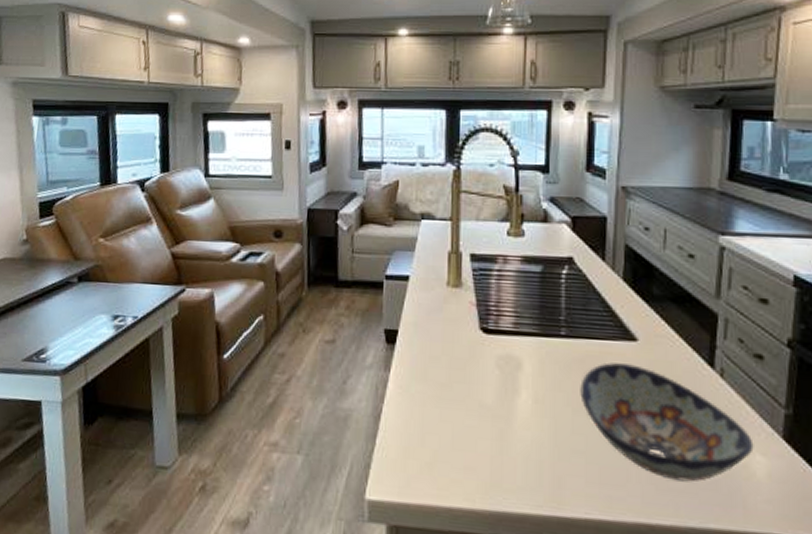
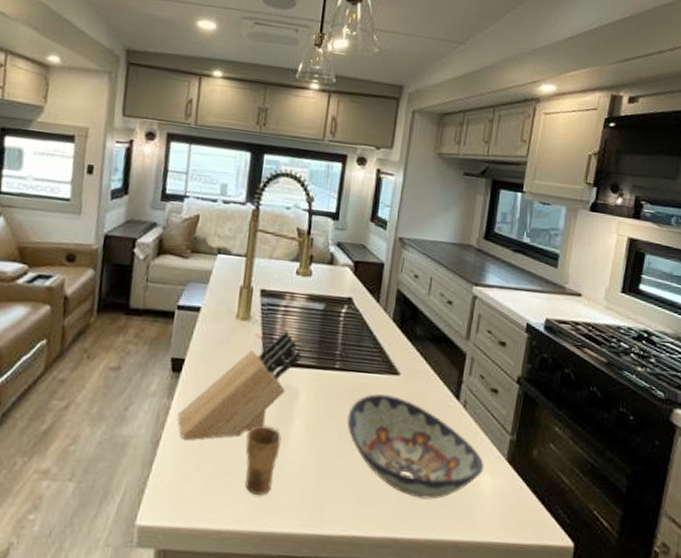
knife block: none [396,297,521,415] -> present [177,331,301,441]
cup: none [470,398,508,472] -> present [244,425,282,495]

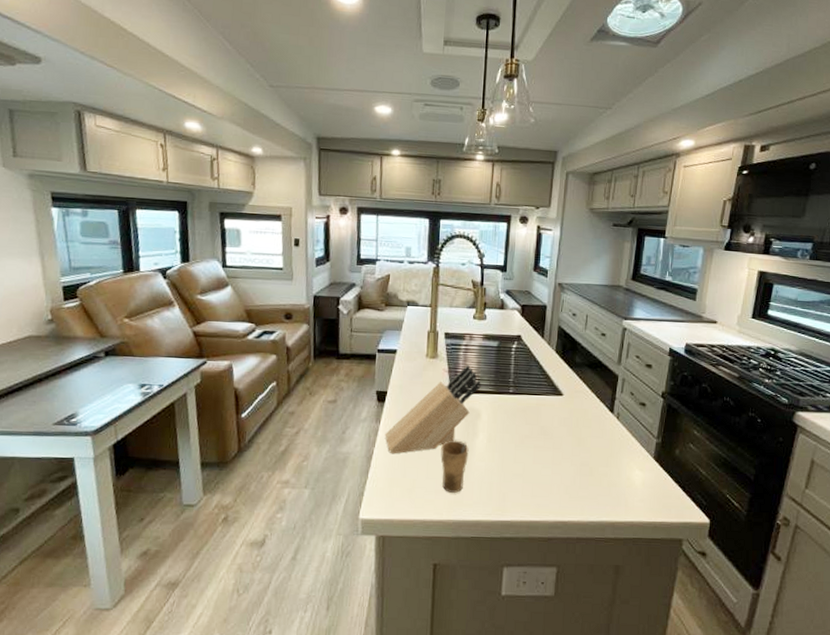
decorative bowl: present [347,393,484,500] -> none [521,411,635,491]

